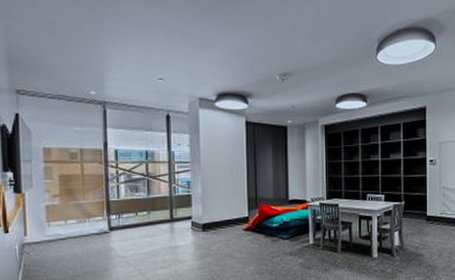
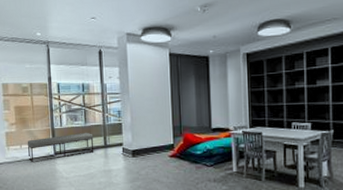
bench: none [74,204,158,241] -> present [27,132,94,163]

